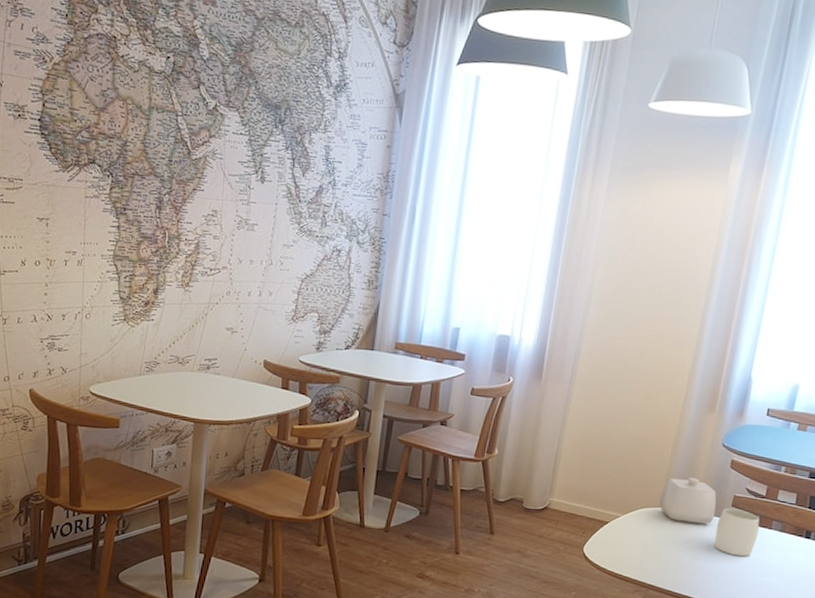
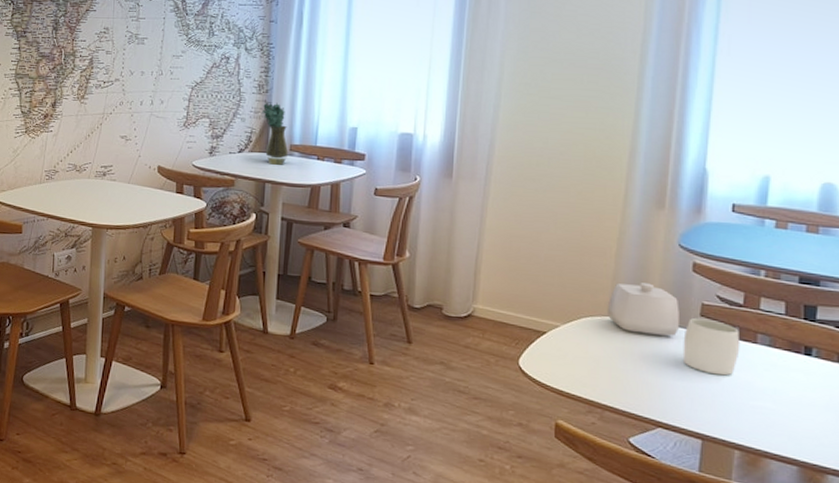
vase: none [370,296,394,363] -> present [262,99,289,165]

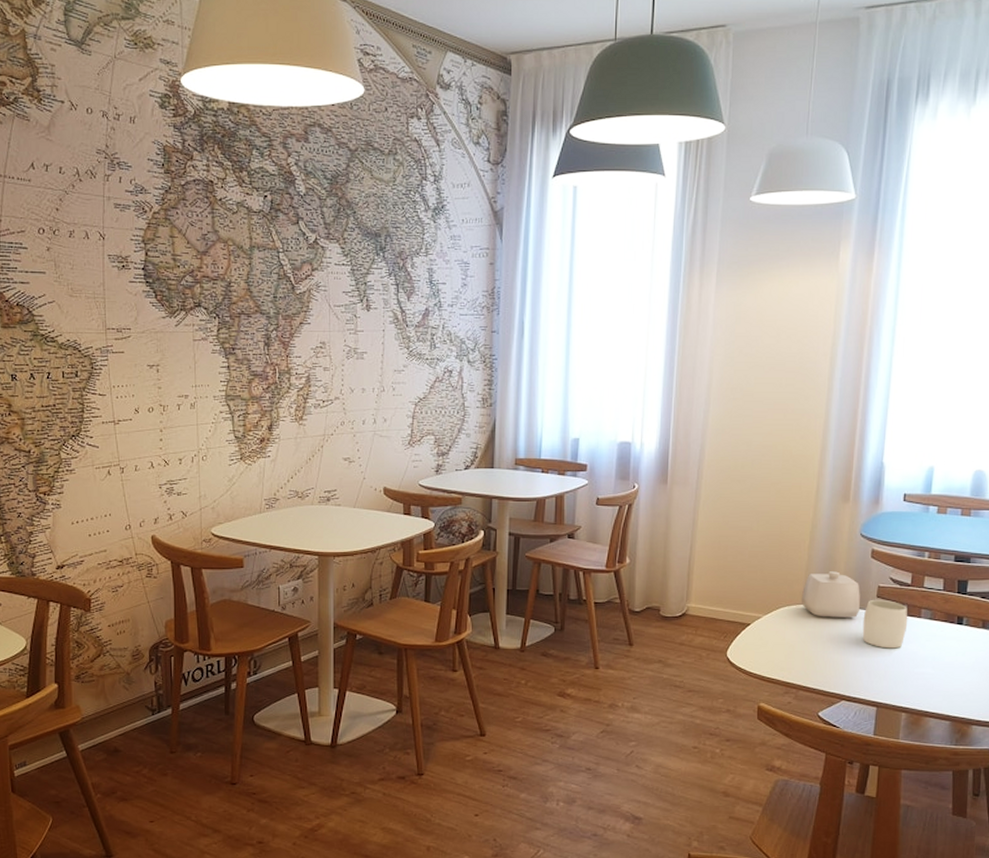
vase: present [262,99,289,165] -> none [486,413,514,480]

